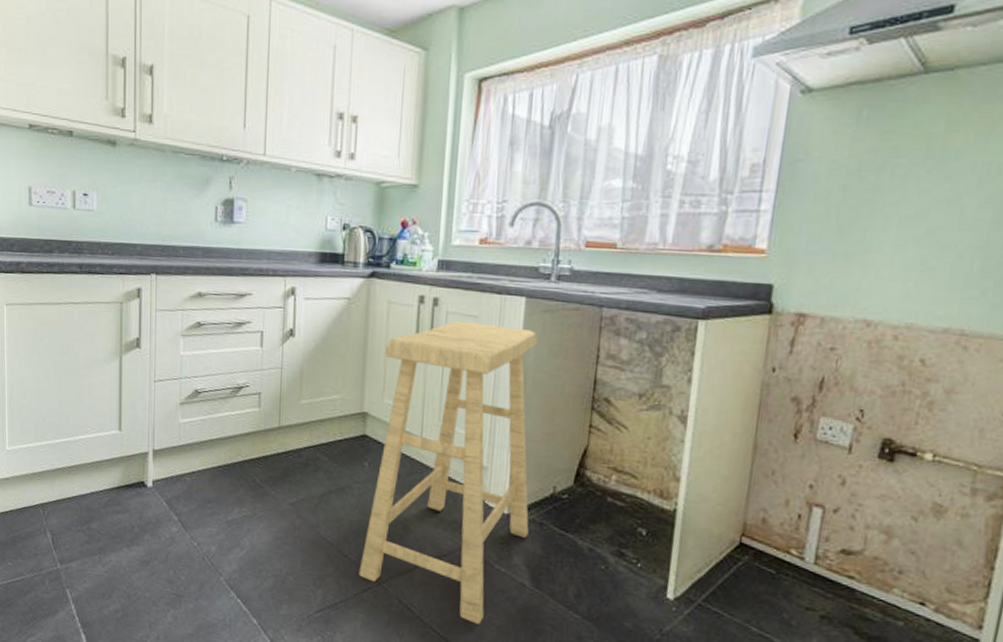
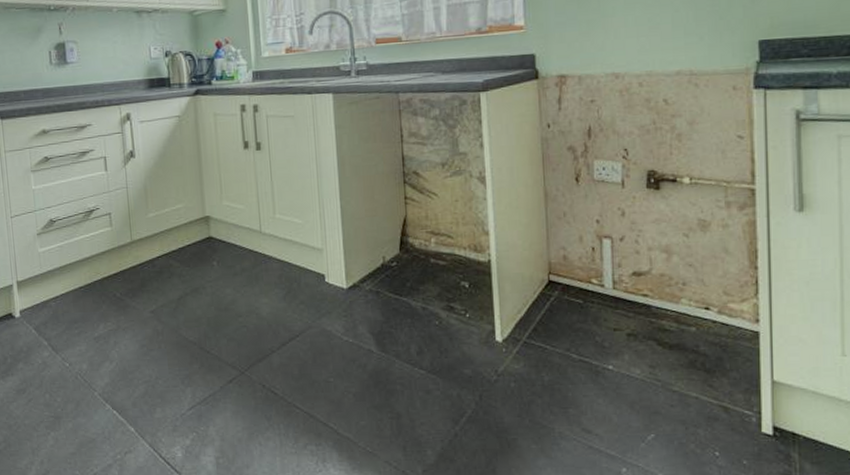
stool: present [359,320,537,625] -> none [218,121,368,395]

